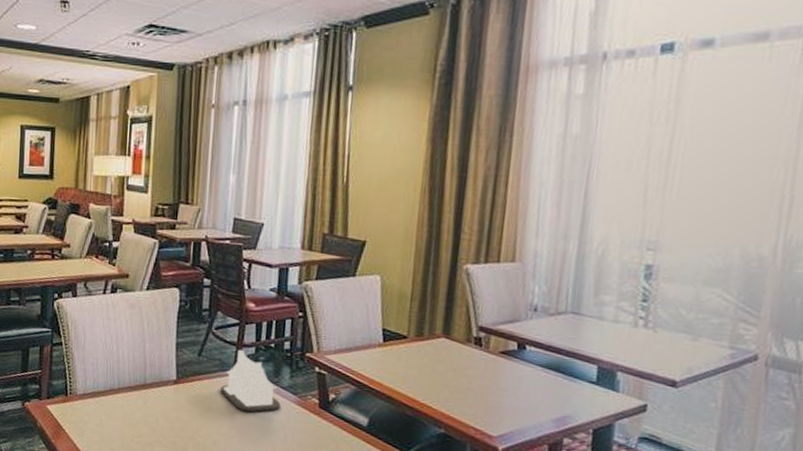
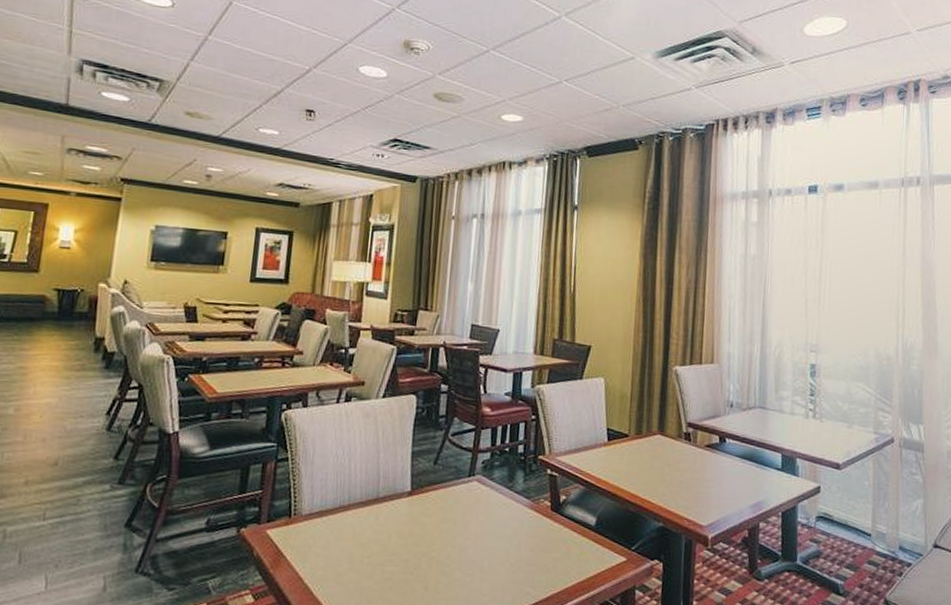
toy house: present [220,349,280,413] -> none [456,455,515,521]

